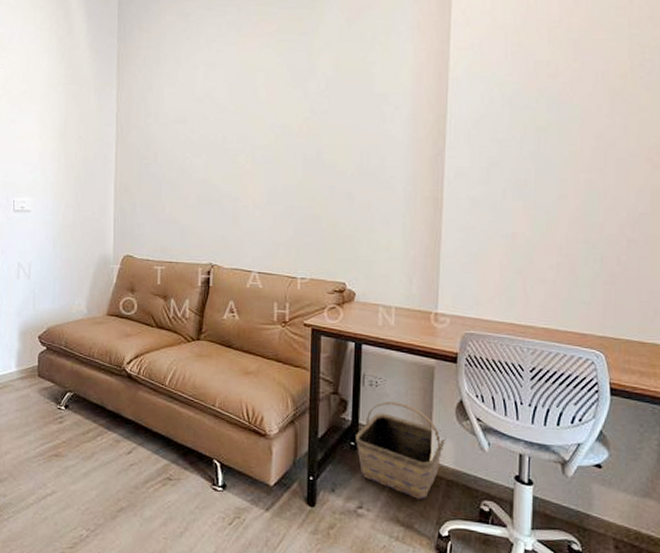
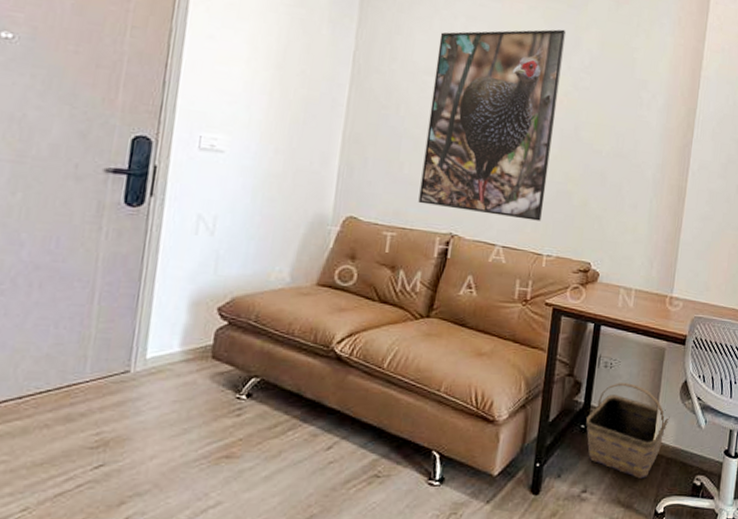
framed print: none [180,58,300,246] -> present [418,29,567,221]

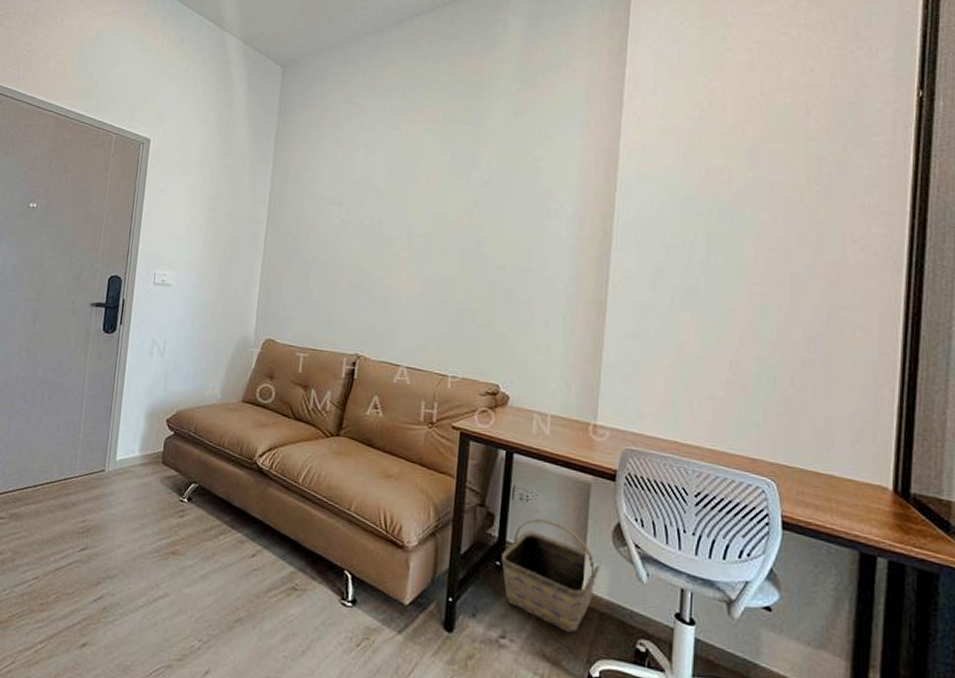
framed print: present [418,29,567,221] -> none [327,147,464,341]

